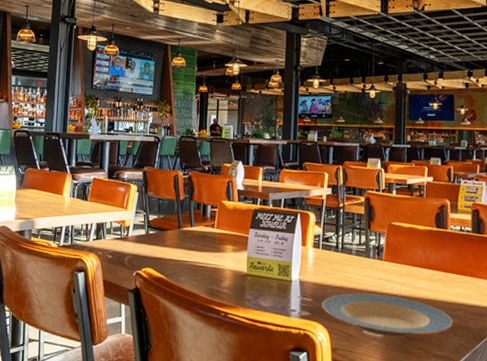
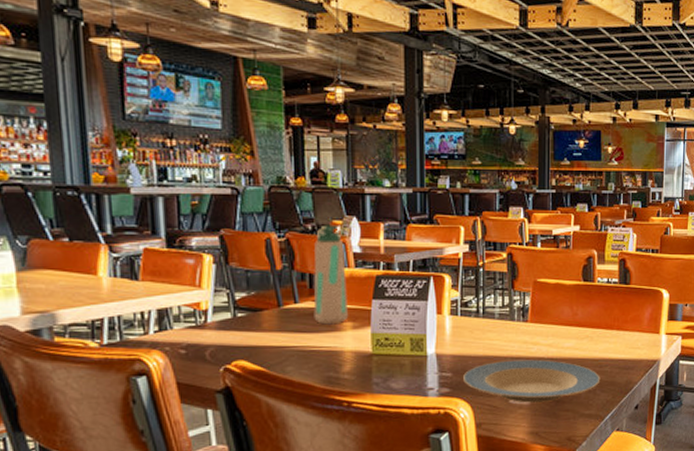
water bottle: none [204,166,231,246] -> present [313,224,349,323]

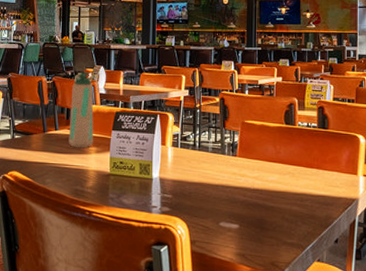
plate: present [463,359,601,403] -> none [181,188,302,228]

